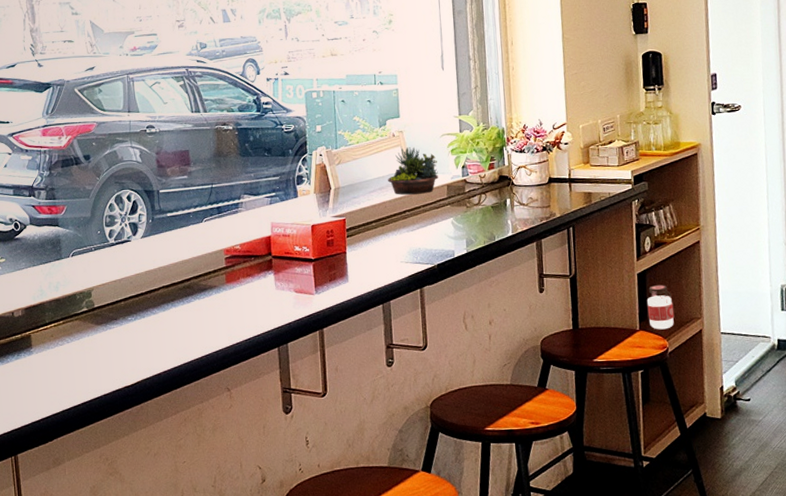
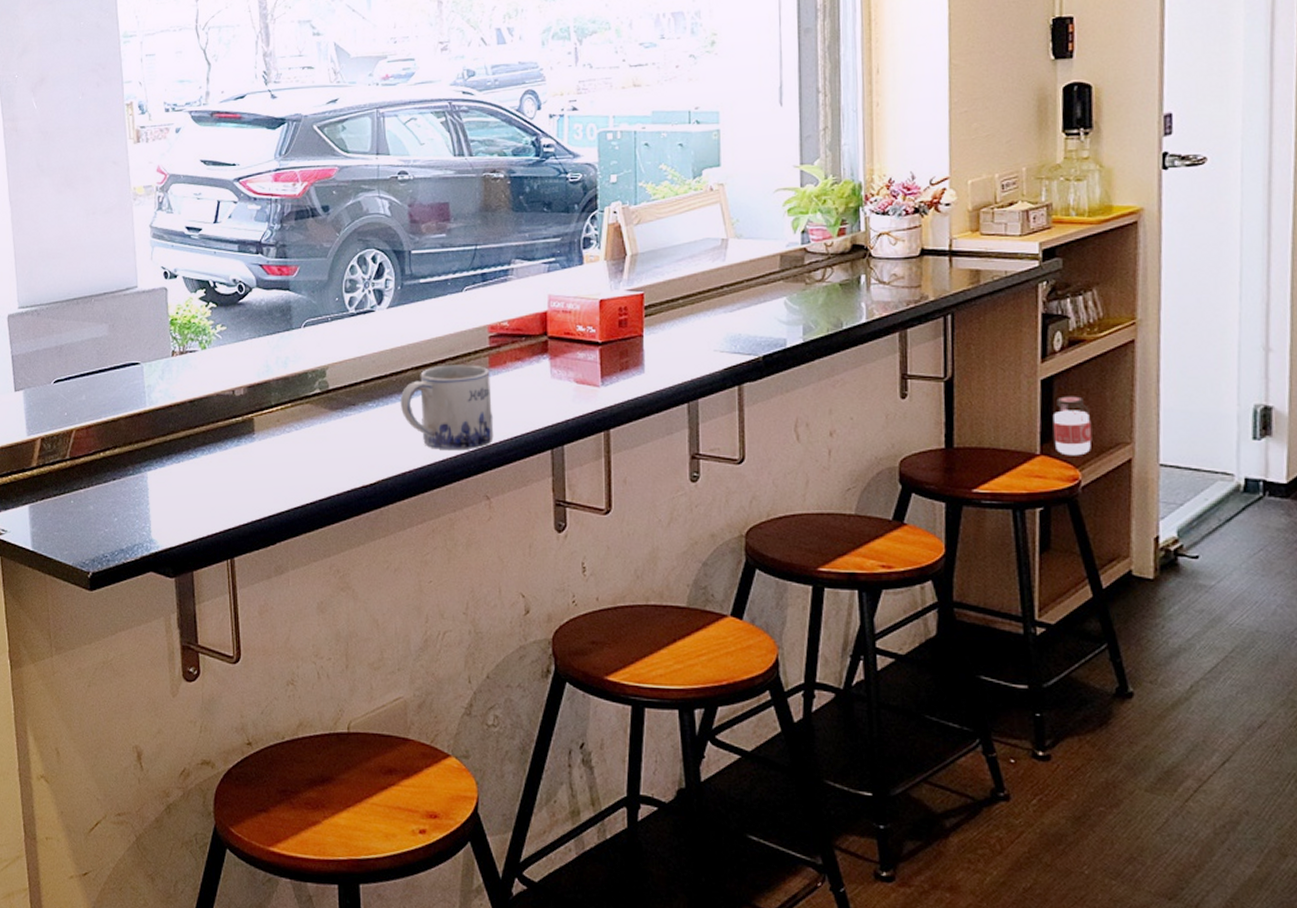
mug: none [154,281,232,353] -> present [400,365,494,451]
succulent planter: present [388,147,438,195] -> none [701,204,769,266]

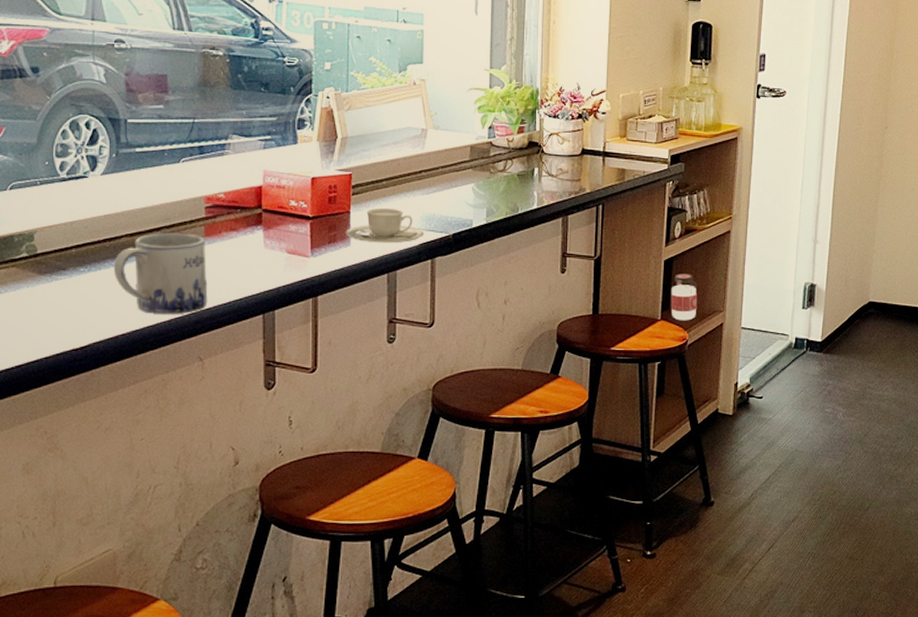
teacup: none [638,329,729,369] -> present [345,207,424,243]

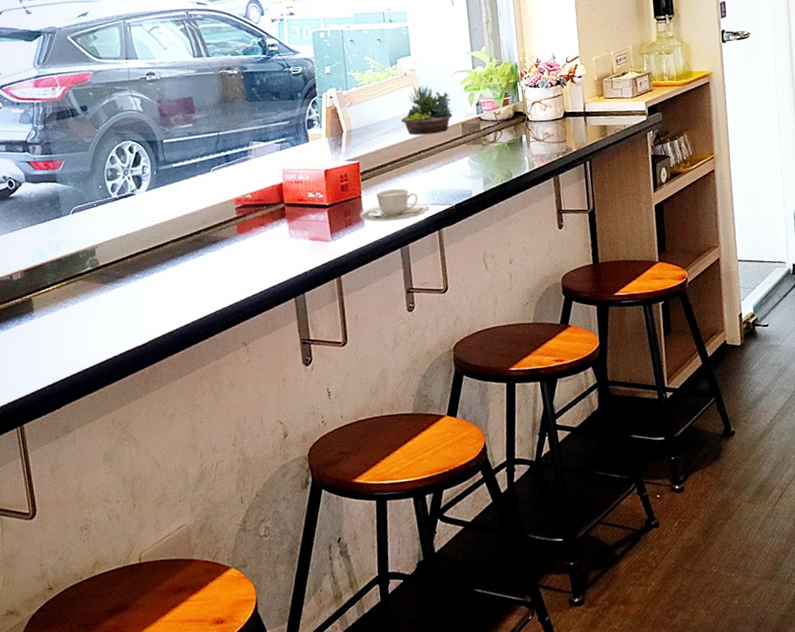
mug: present [113,233,208,315] -> none [163,233,246,308]
succulent planter: none [404,98,462,154] -> present [401,86,453,136]
jar: present [671,274,698,321] -> none [664,215,693,261]

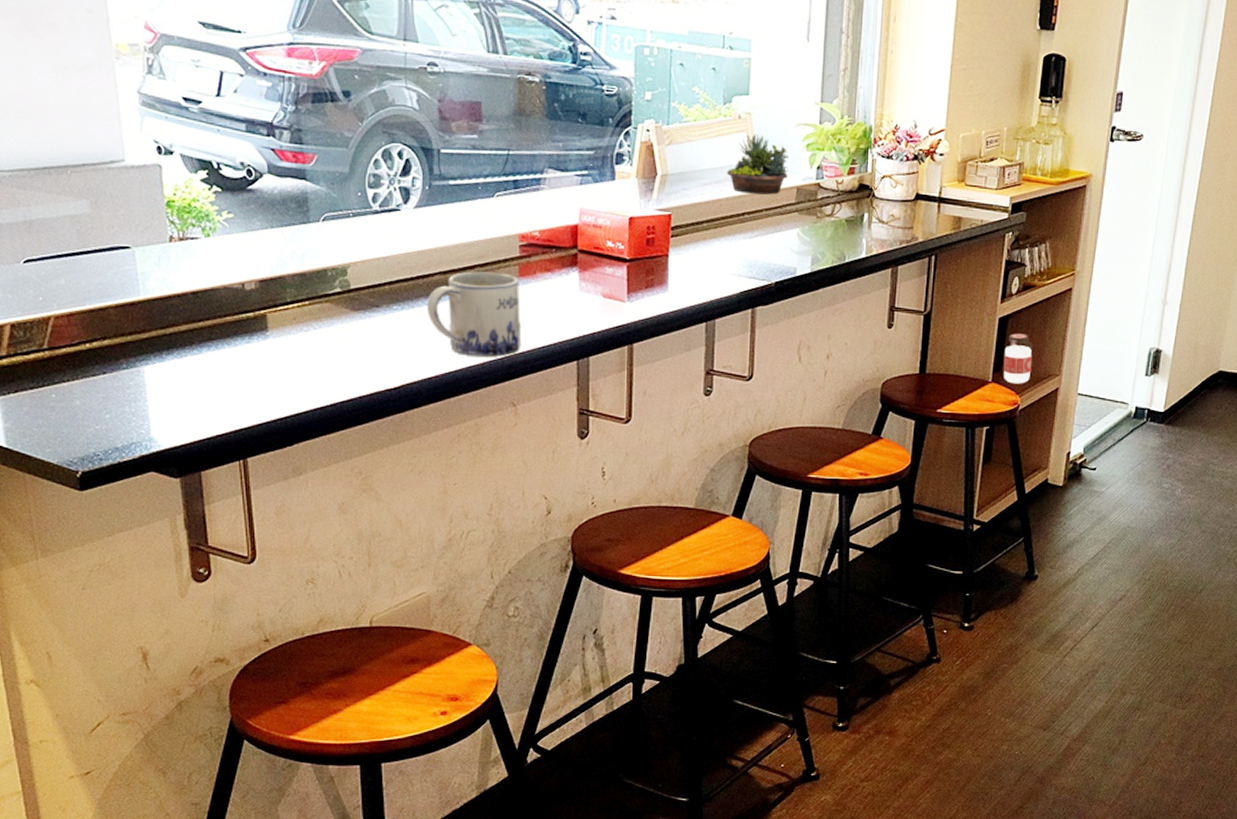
mug: none [163,233,246,308] -> present [426,271,522,358]
teacup: present [359,188,430,222] -> none [663,251,745,290]
jar: none [664,215,693,261] -> present [1003,333,1033,384]

